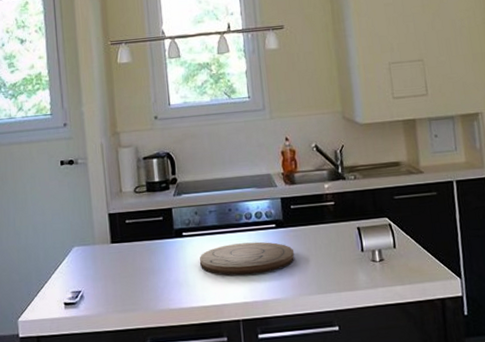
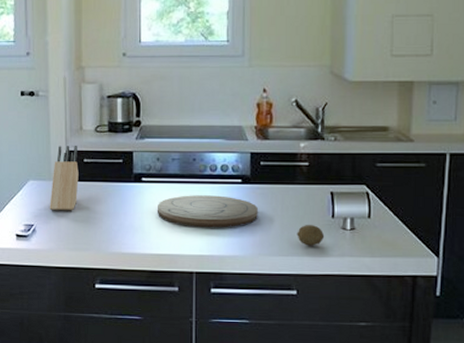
knife block: none [95,207,122,275] -> present [49,145,79,211]
fruit: none [332,260,358,281] -> present [297,224,325,246]

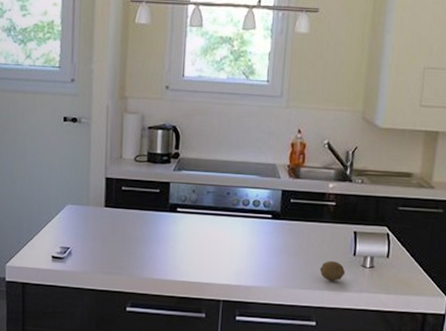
knife block: present [49,145,79,211] -> none [86,172,117,237]
cutting board: present [158,195,258,228] -> none [190,227,285,260]

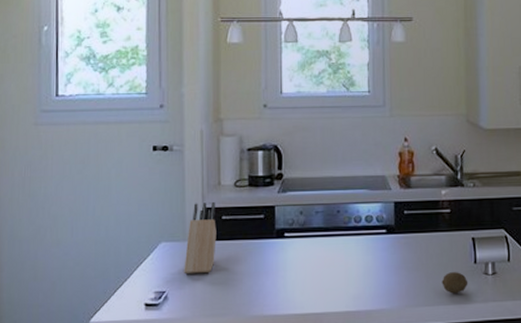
knife block: none [86,172,117,237] -> present [184,201,216,275]

